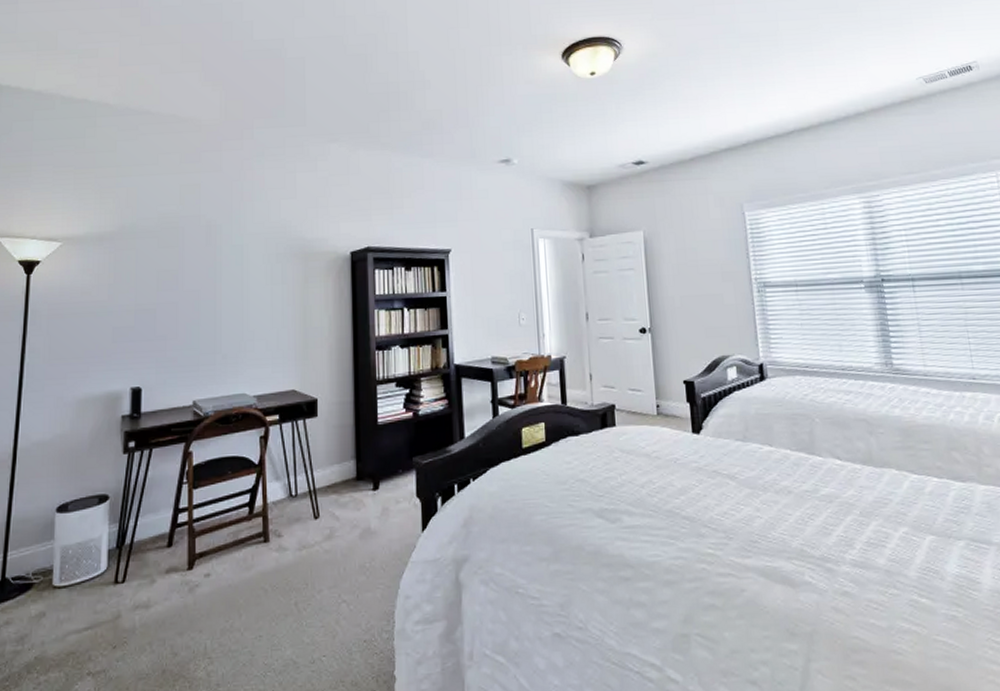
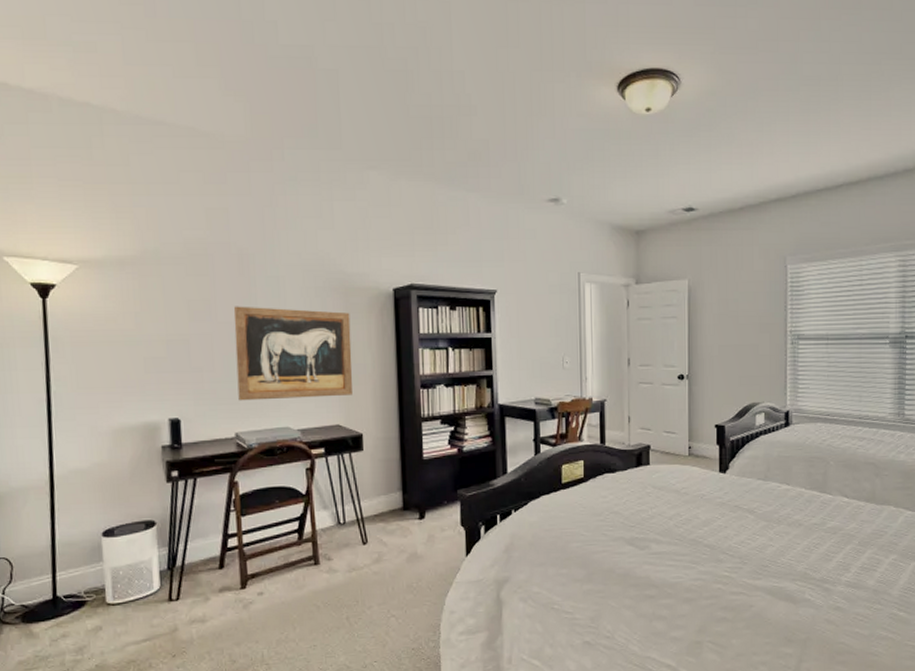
wall art: none [198,274,310,368] -> present [233,306,353,401]

